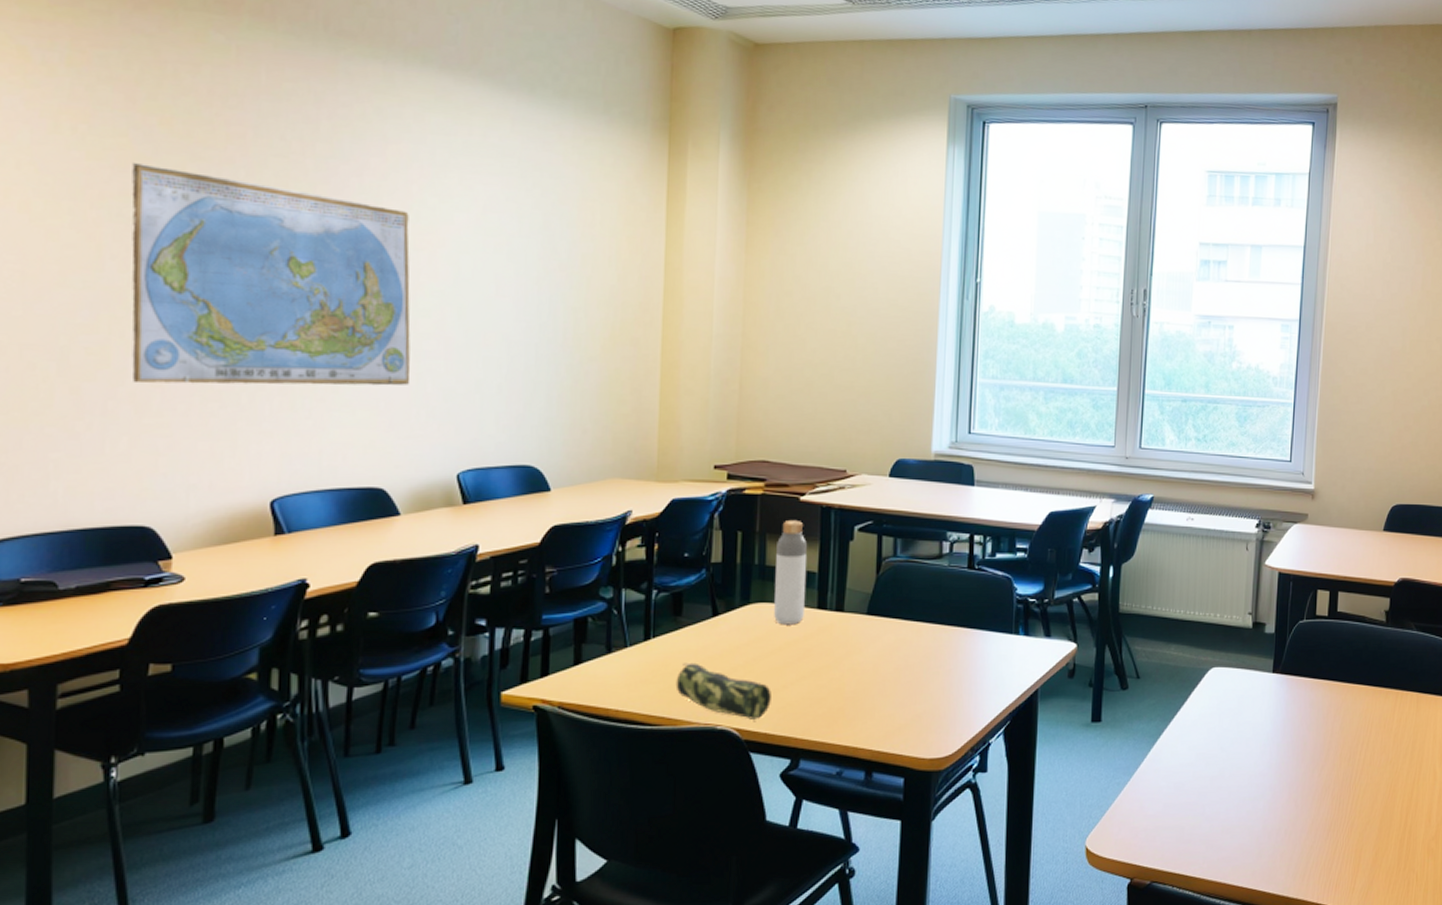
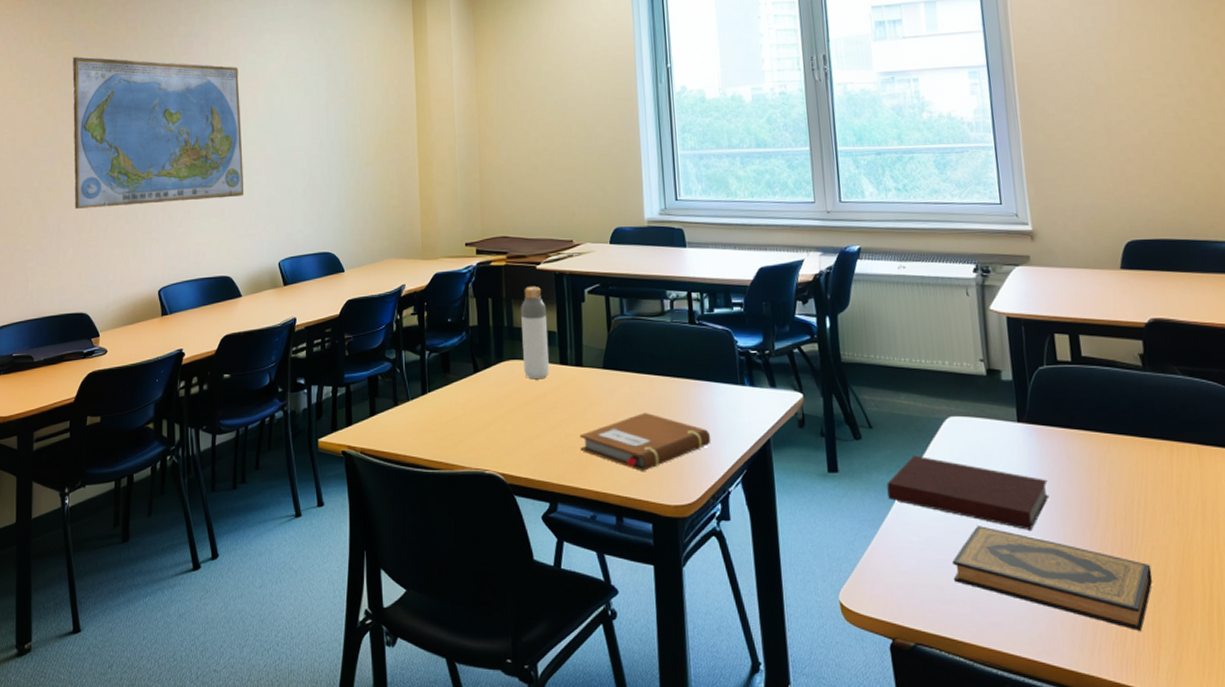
pencil case: present [675,662,771,720] -> none [449,414,528,465]
notebook: none [832,661,977,724] -> present [579,412,711,471]
notebook: none [1145,704,1290,773] -> present [887,455,1049,530]
hardback book: none [1195,770,1363,859] -> present [952,526,1153,632]

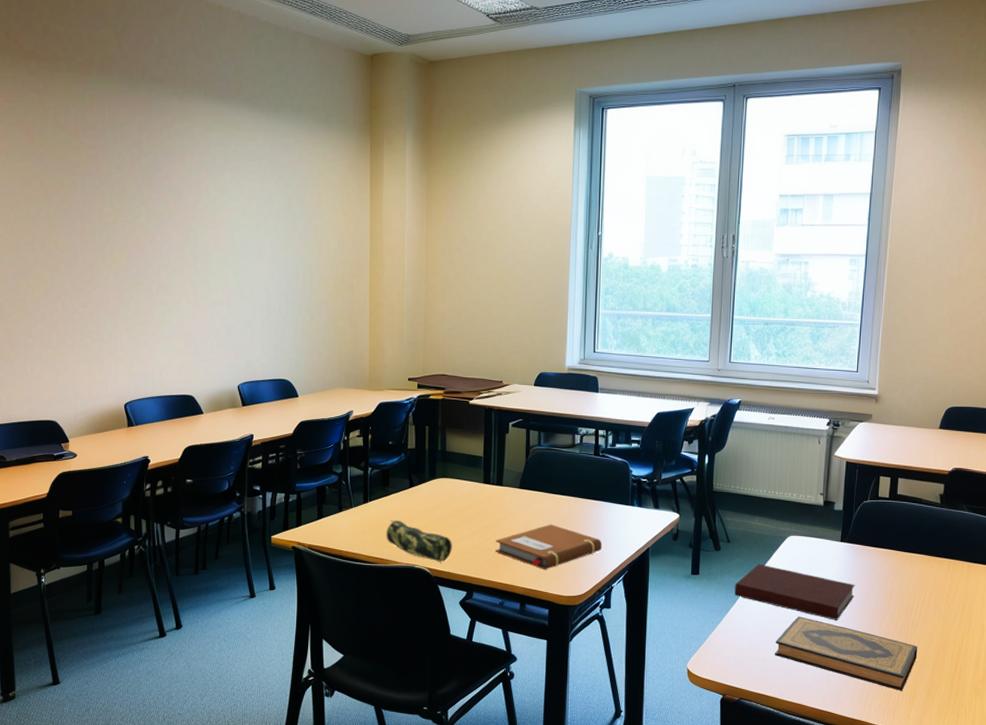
world map: present [73,57,244,210] -> none [33,179,206,327]
pencil case: none [449,414,528,465] -> present [386,520,452,562]
bottle: present [521,287,549,380] -> none [453,418,476,495]

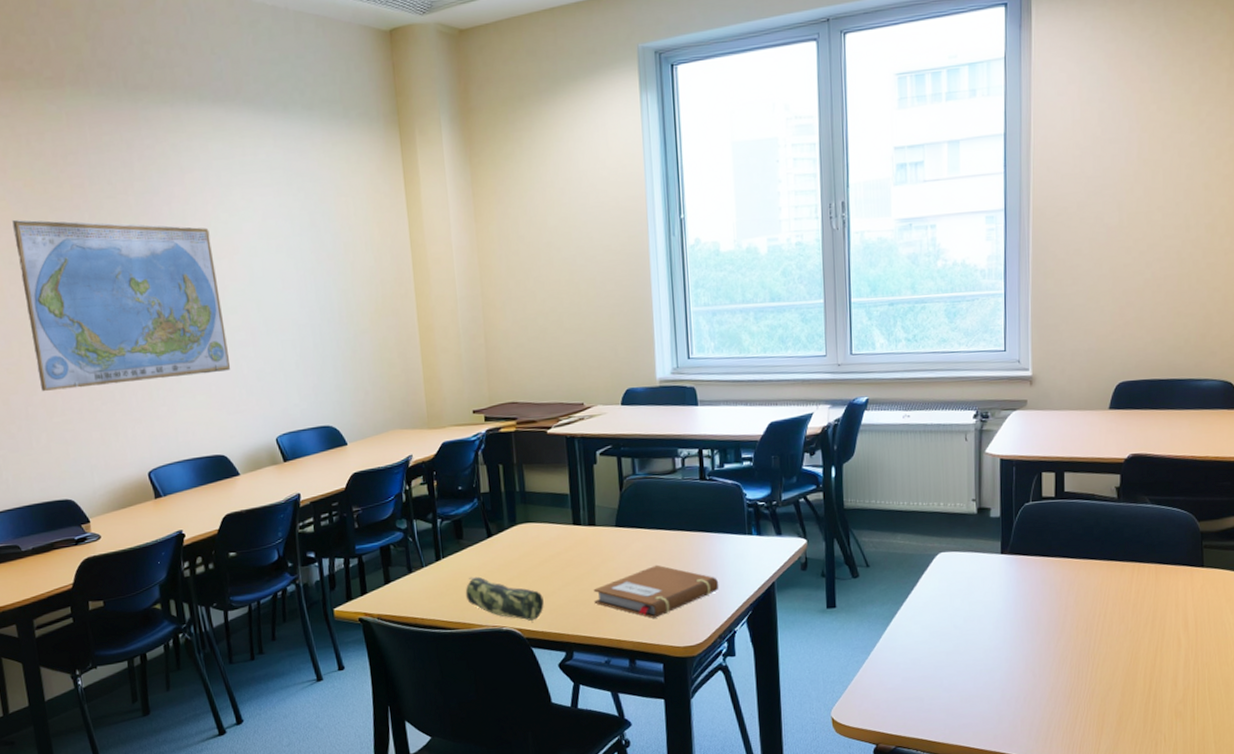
world map: none [33,179,206,327] -> present [12,220,231,392]
notebook: present [734,564,855,620] -> none [879,588,1023,646]
hardback book: present [775,616,918,692] -> none [933,645,1103,722]

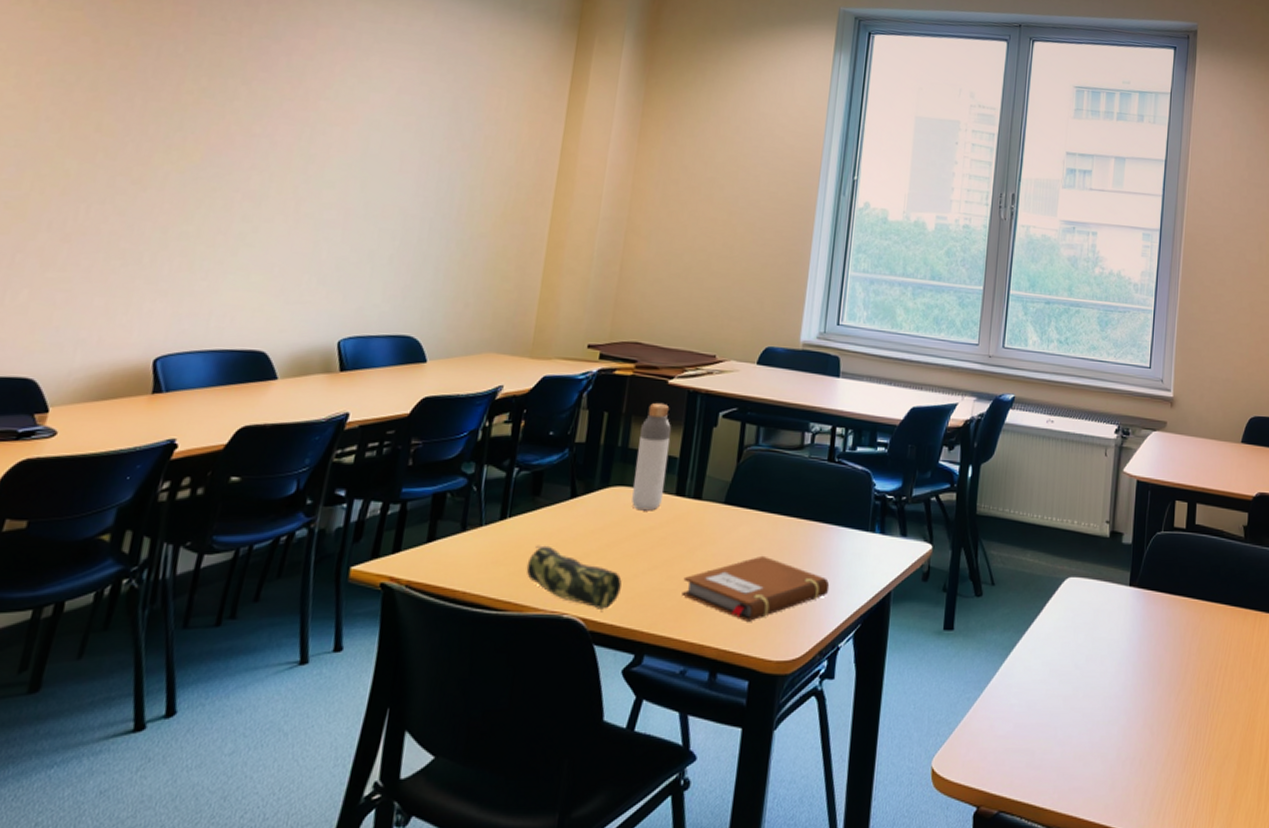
world map: present [12,220,231,392] -> none [44,34,329,252]
bottle: none [532,451,563,541] -> present [632,403,672,511]

